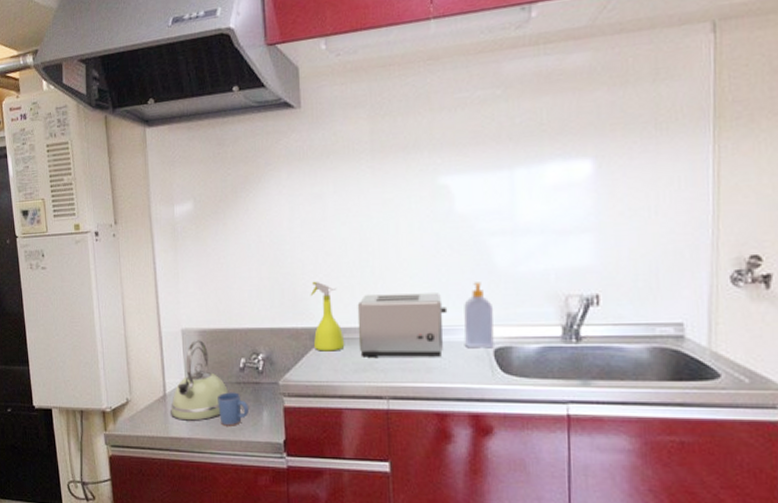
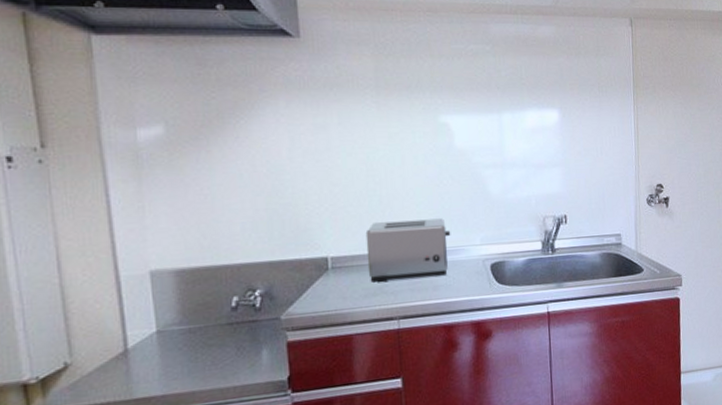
kettle: present [170,340,229,421] -> none [135,281,218,377]
mug: present [217,392,249,426] -> none [202,334,244,374]
spray bottle: present [310,281,345,352] -> none [314,211,354,281]
soap bottle: present [463,282,494,349] -> none [465,207,490,266]

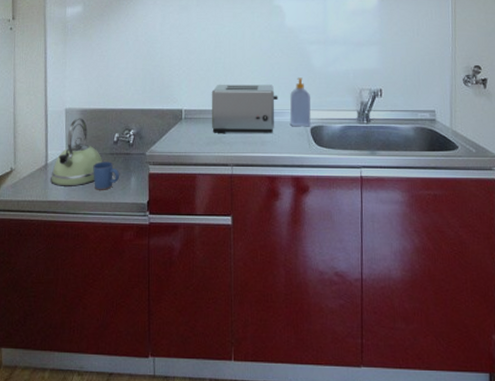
kettle: none [135,281,218,377] -> present [51,118,104,186]
mug: none [202,334,244,374] -> present [93,161,119,190]
soap bottle: none [465,207,490,266] -> present [289,77,311,127]

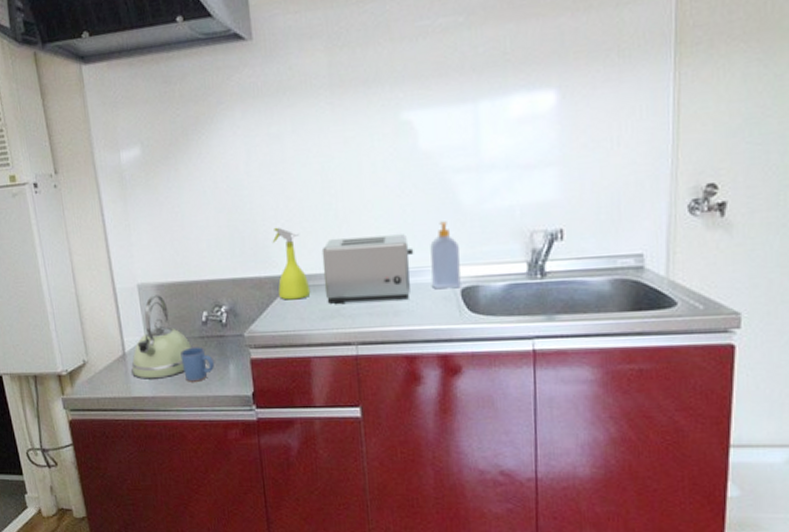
spray bottle: none [175,72,201,128] -> present [272,227,311,300]

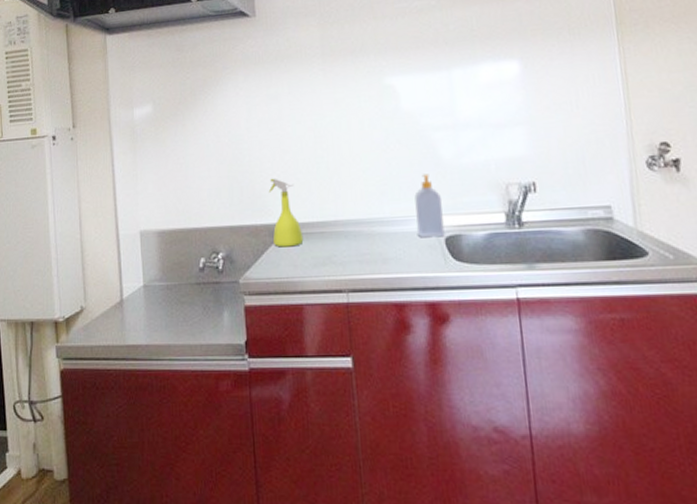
kettle: present [131,295,193,379] -> none [128,241,189,327]
mug: present [180,347,214,382] -> none [177,293,209,330]
toaster: present [321,234,414,304] -> none [314,185,400,251]

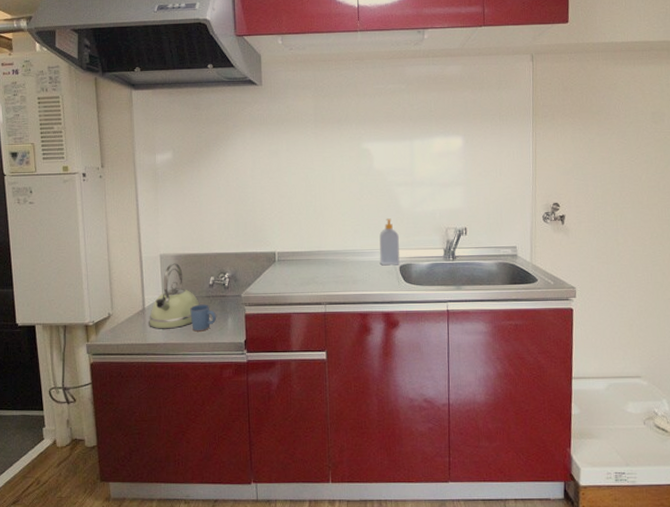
kettle: none [128,241,189,327] -> present [149,263,200,329]
mug: none [177,293,209,330] -> present [190,304,216,332]
spray bottle: present [268,178,304,248] -> none [267,216,294,270]

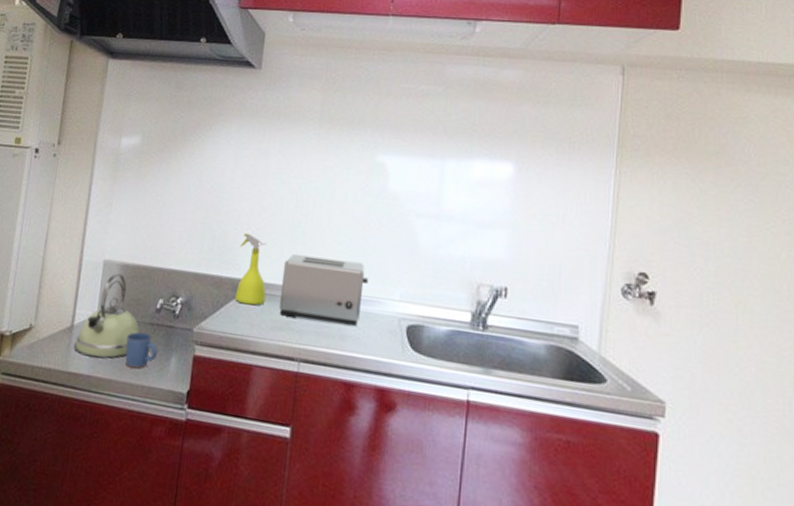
spray bottle: none [267,216,294,270] -> present [234,232,266,306]
toaster: none [303,226,368,274] -> present [279,253,369,327]
soap bottle: present [379,218,400,266] -> none [380,258,411,325]

